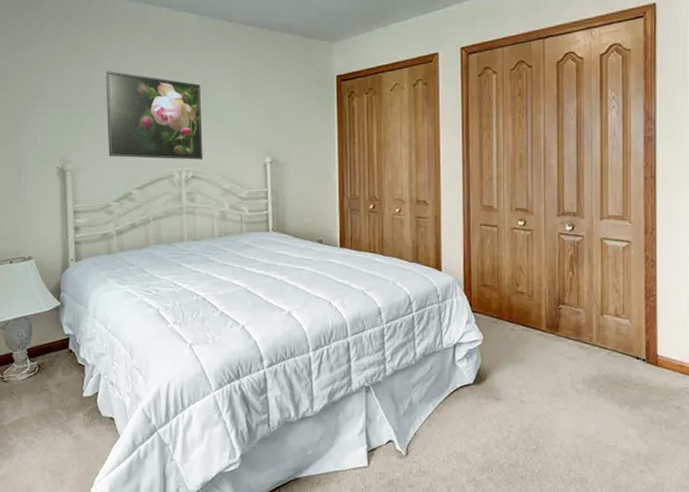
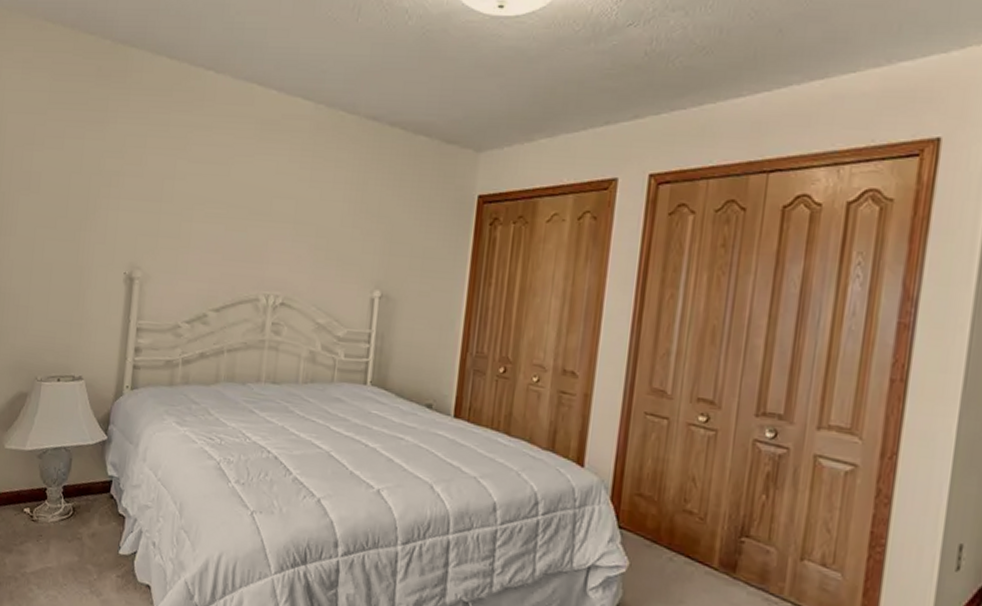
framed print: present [105,71,203,160] -> none [185,162,306,284]

